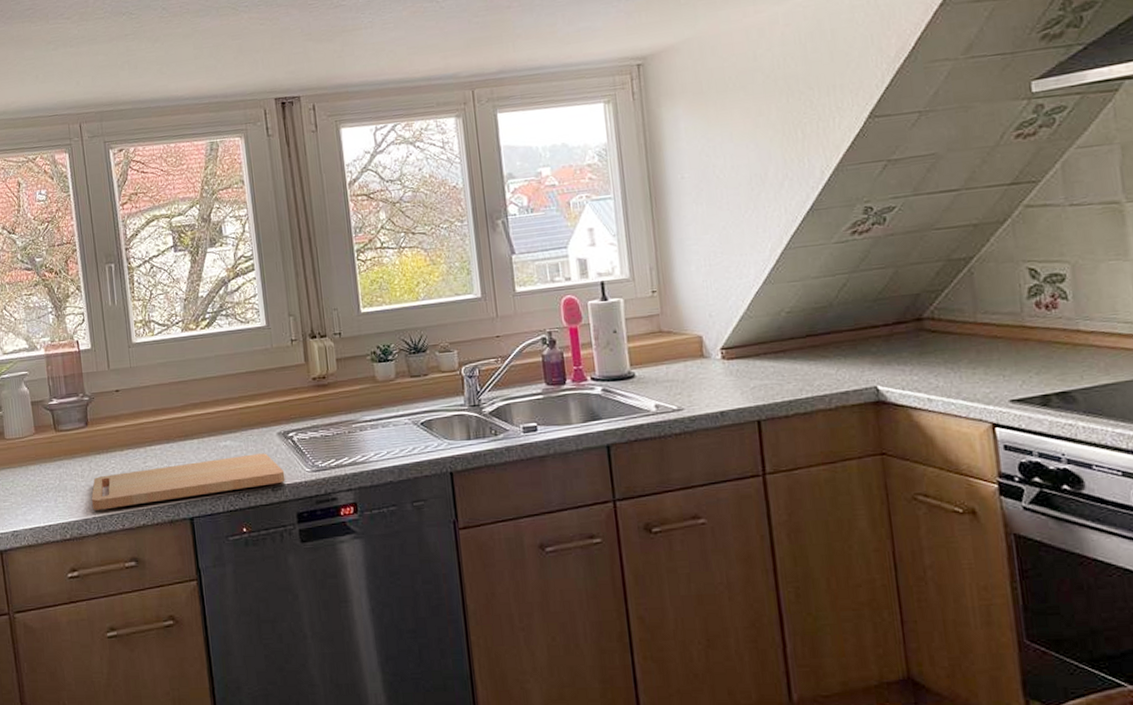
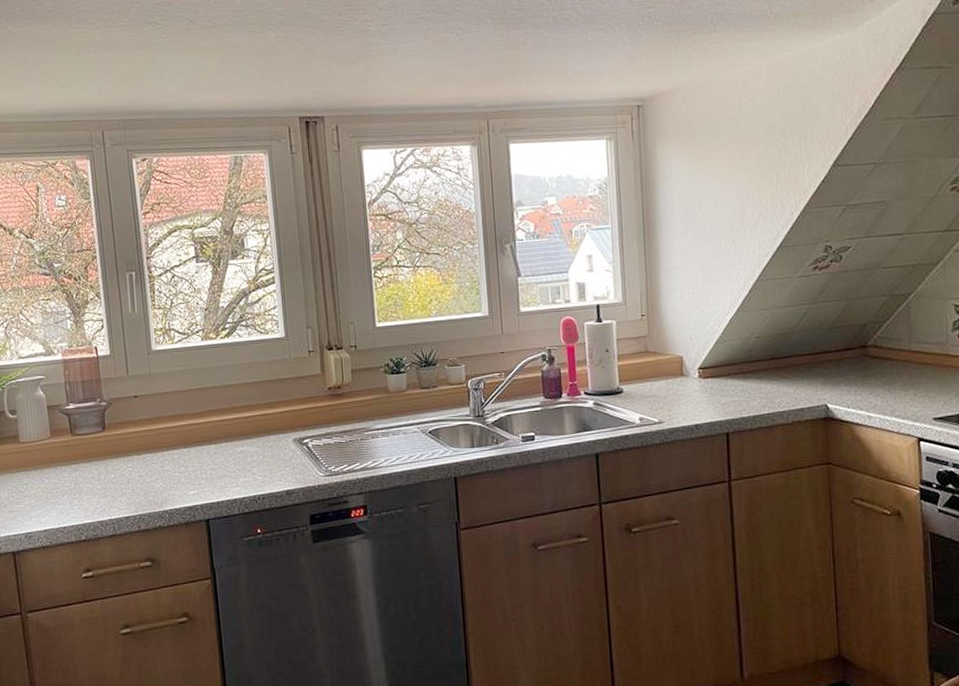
cutting board: present [92,453,285,511] -> none [108,458,300,513]

